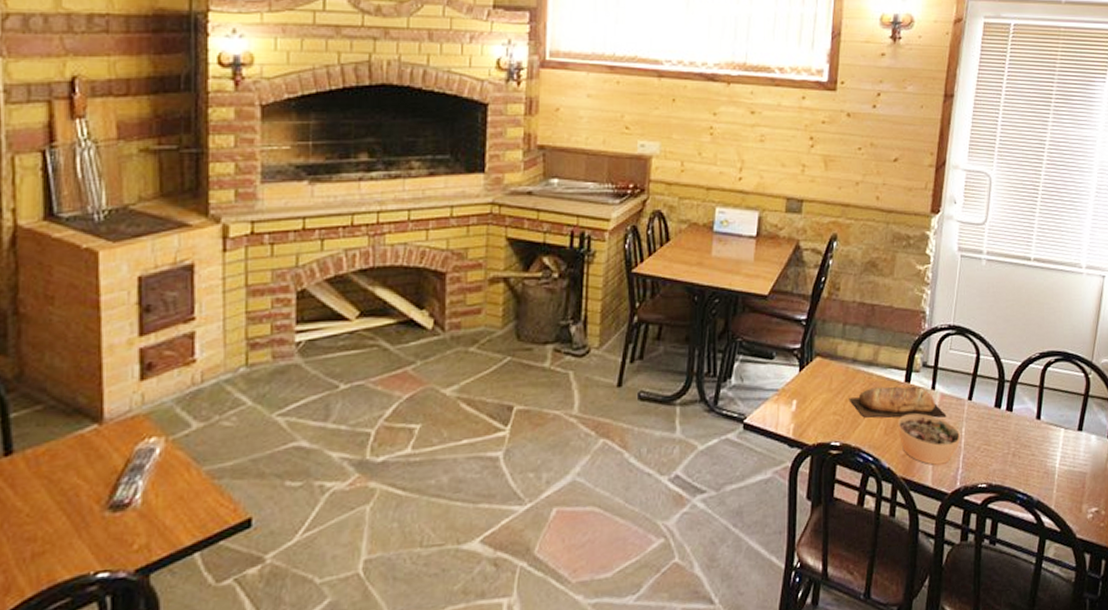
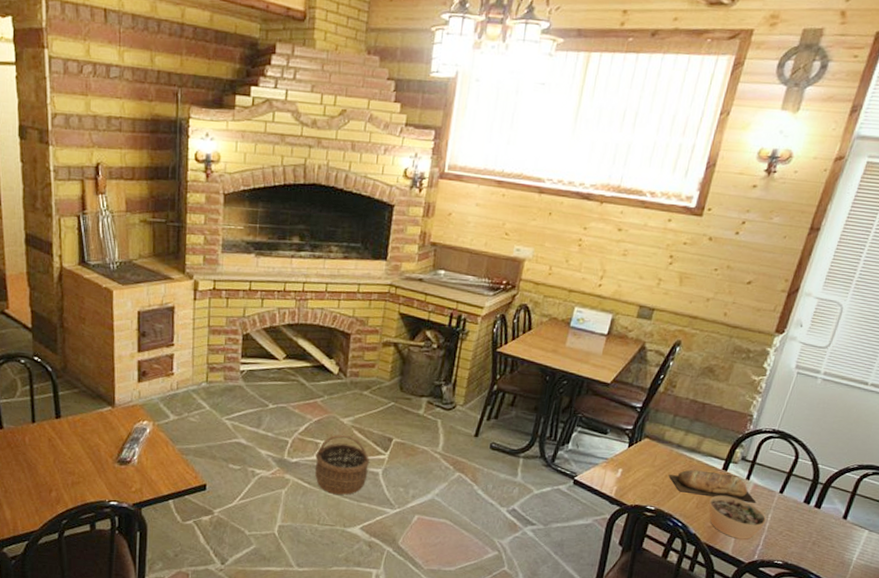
wicker basket: none [410,411,486,499] -> present [315,434,370,495]

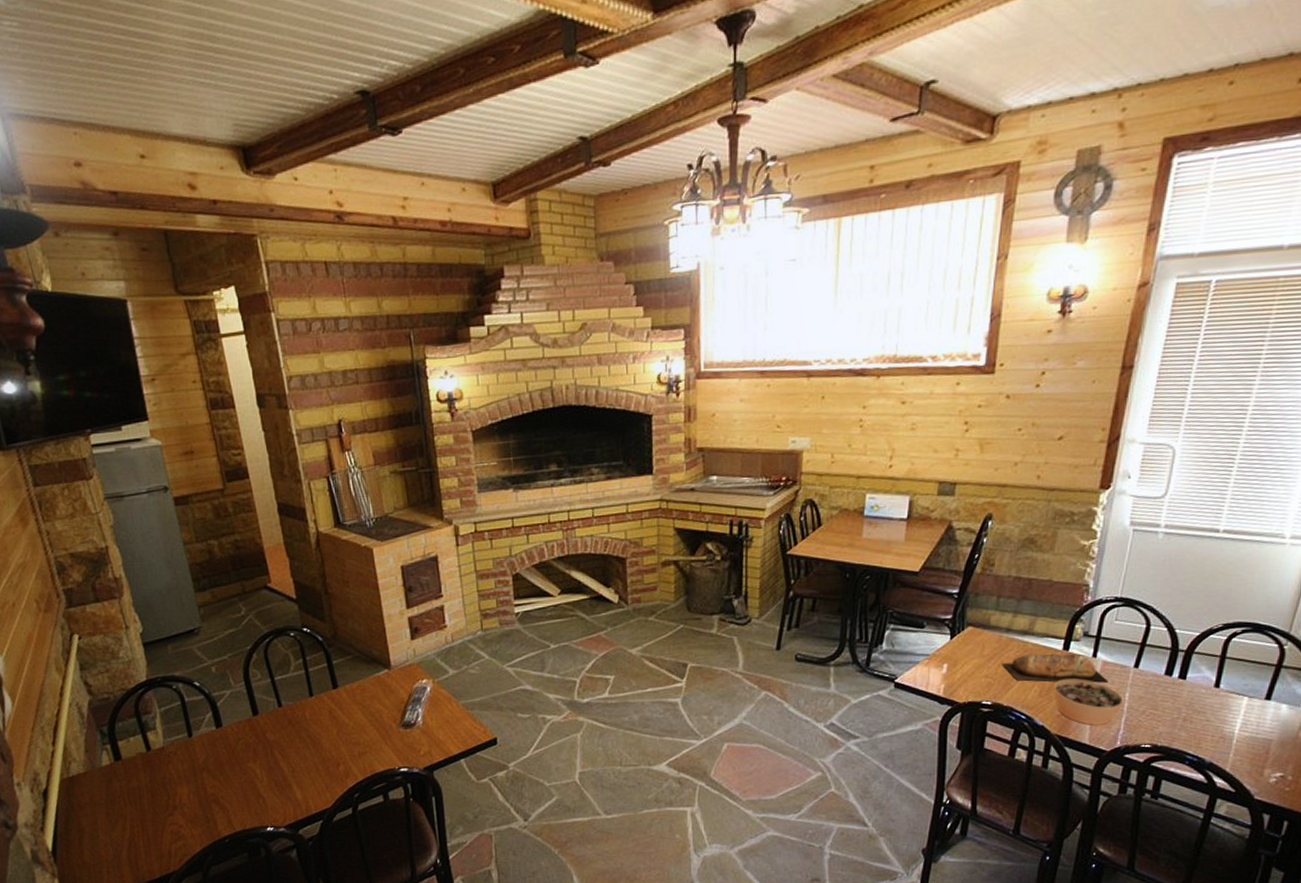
wicker basket: present [315,434,370,495] -> none [607,667,667,731]

